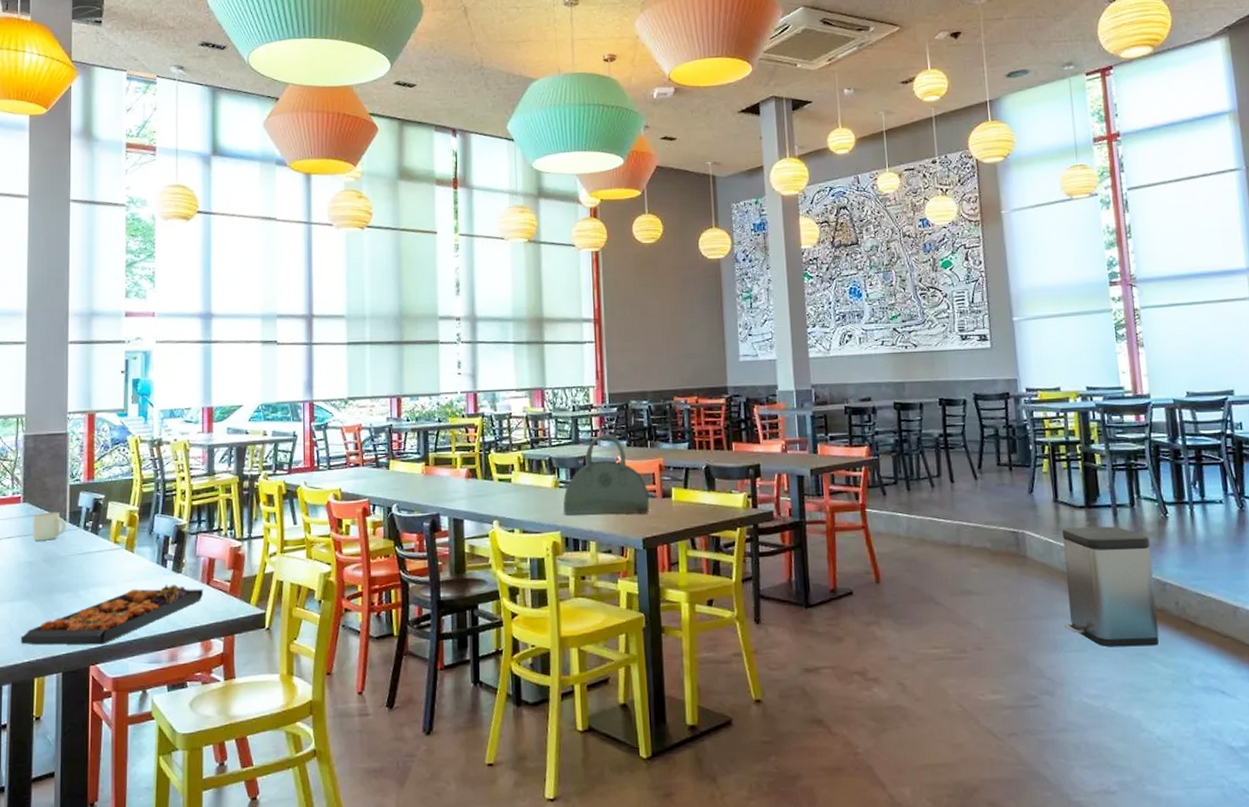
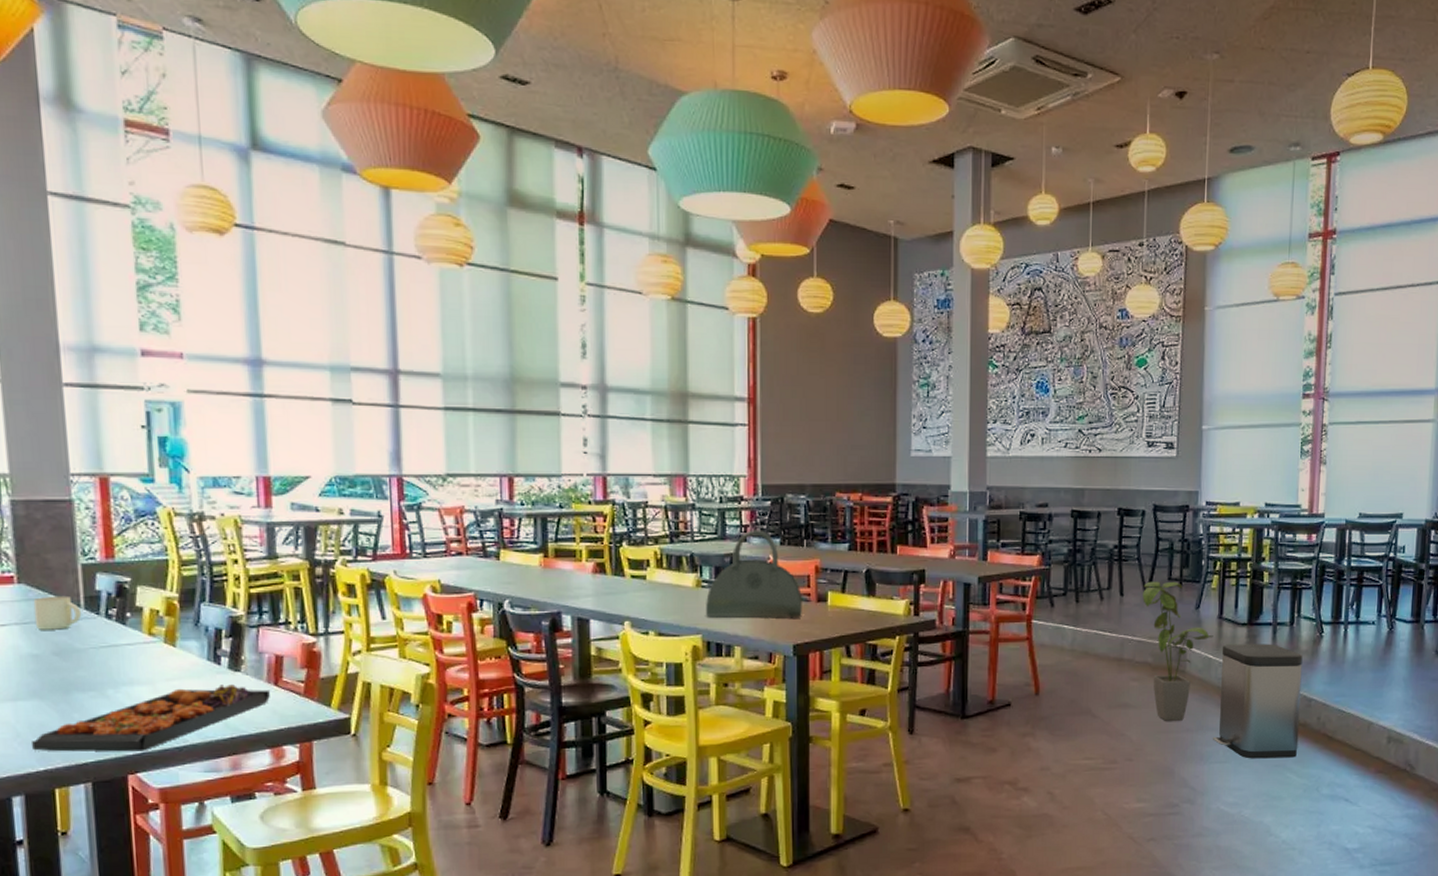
house plant: none [973,466,1051,608] -> present [1143,581,1213,721]

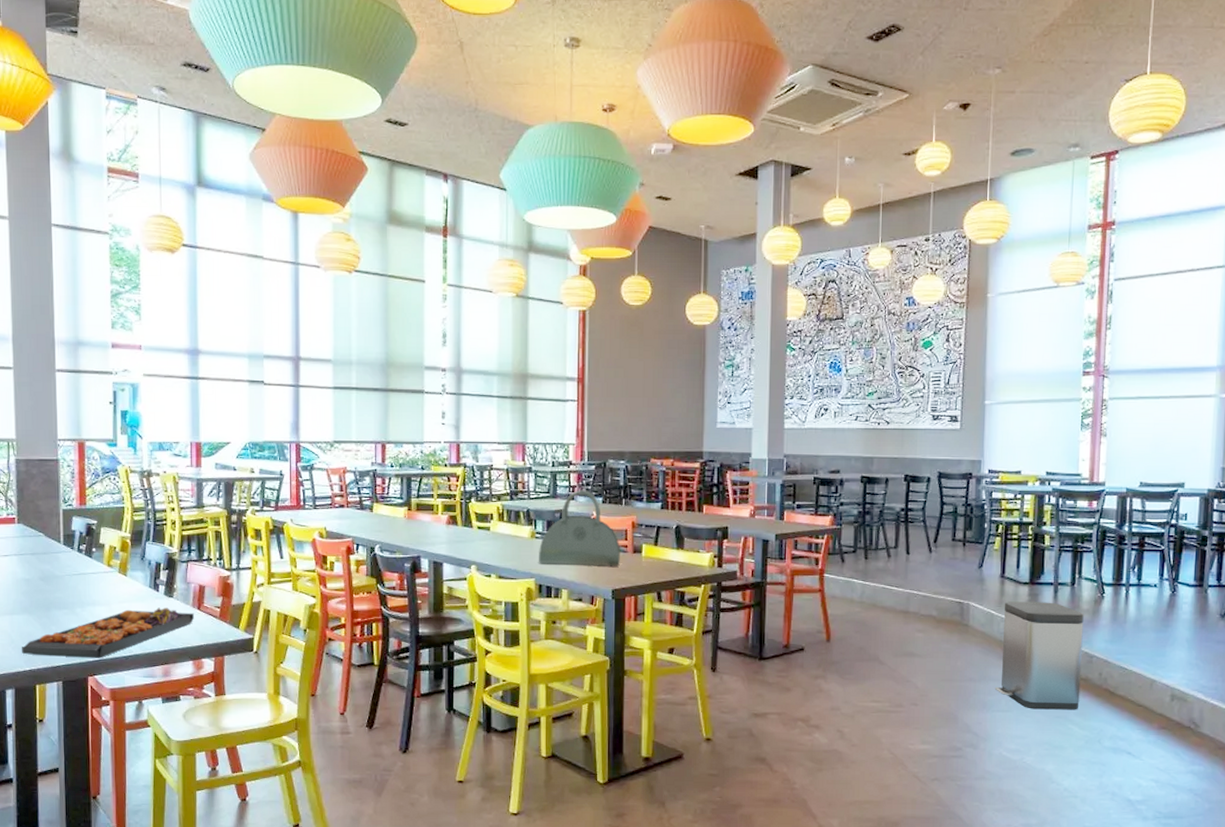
mug: present [33,595,82,630] -> none [27,533,61,560]
house plant: present [1143,581,1213,721] -> none [928,542,996,671]

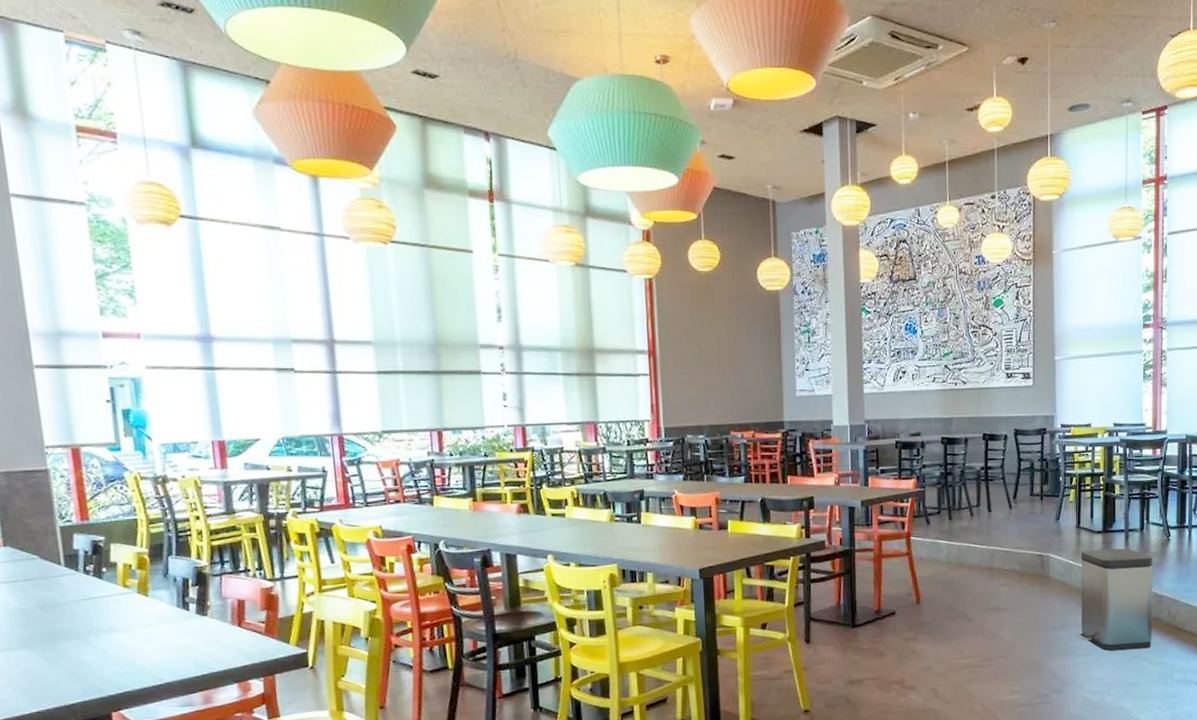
food tray: present [21,607,194,658] -> none [23,627,235,695]
handbag: present [539,490,620,567] -> none [619,468,706,548]

